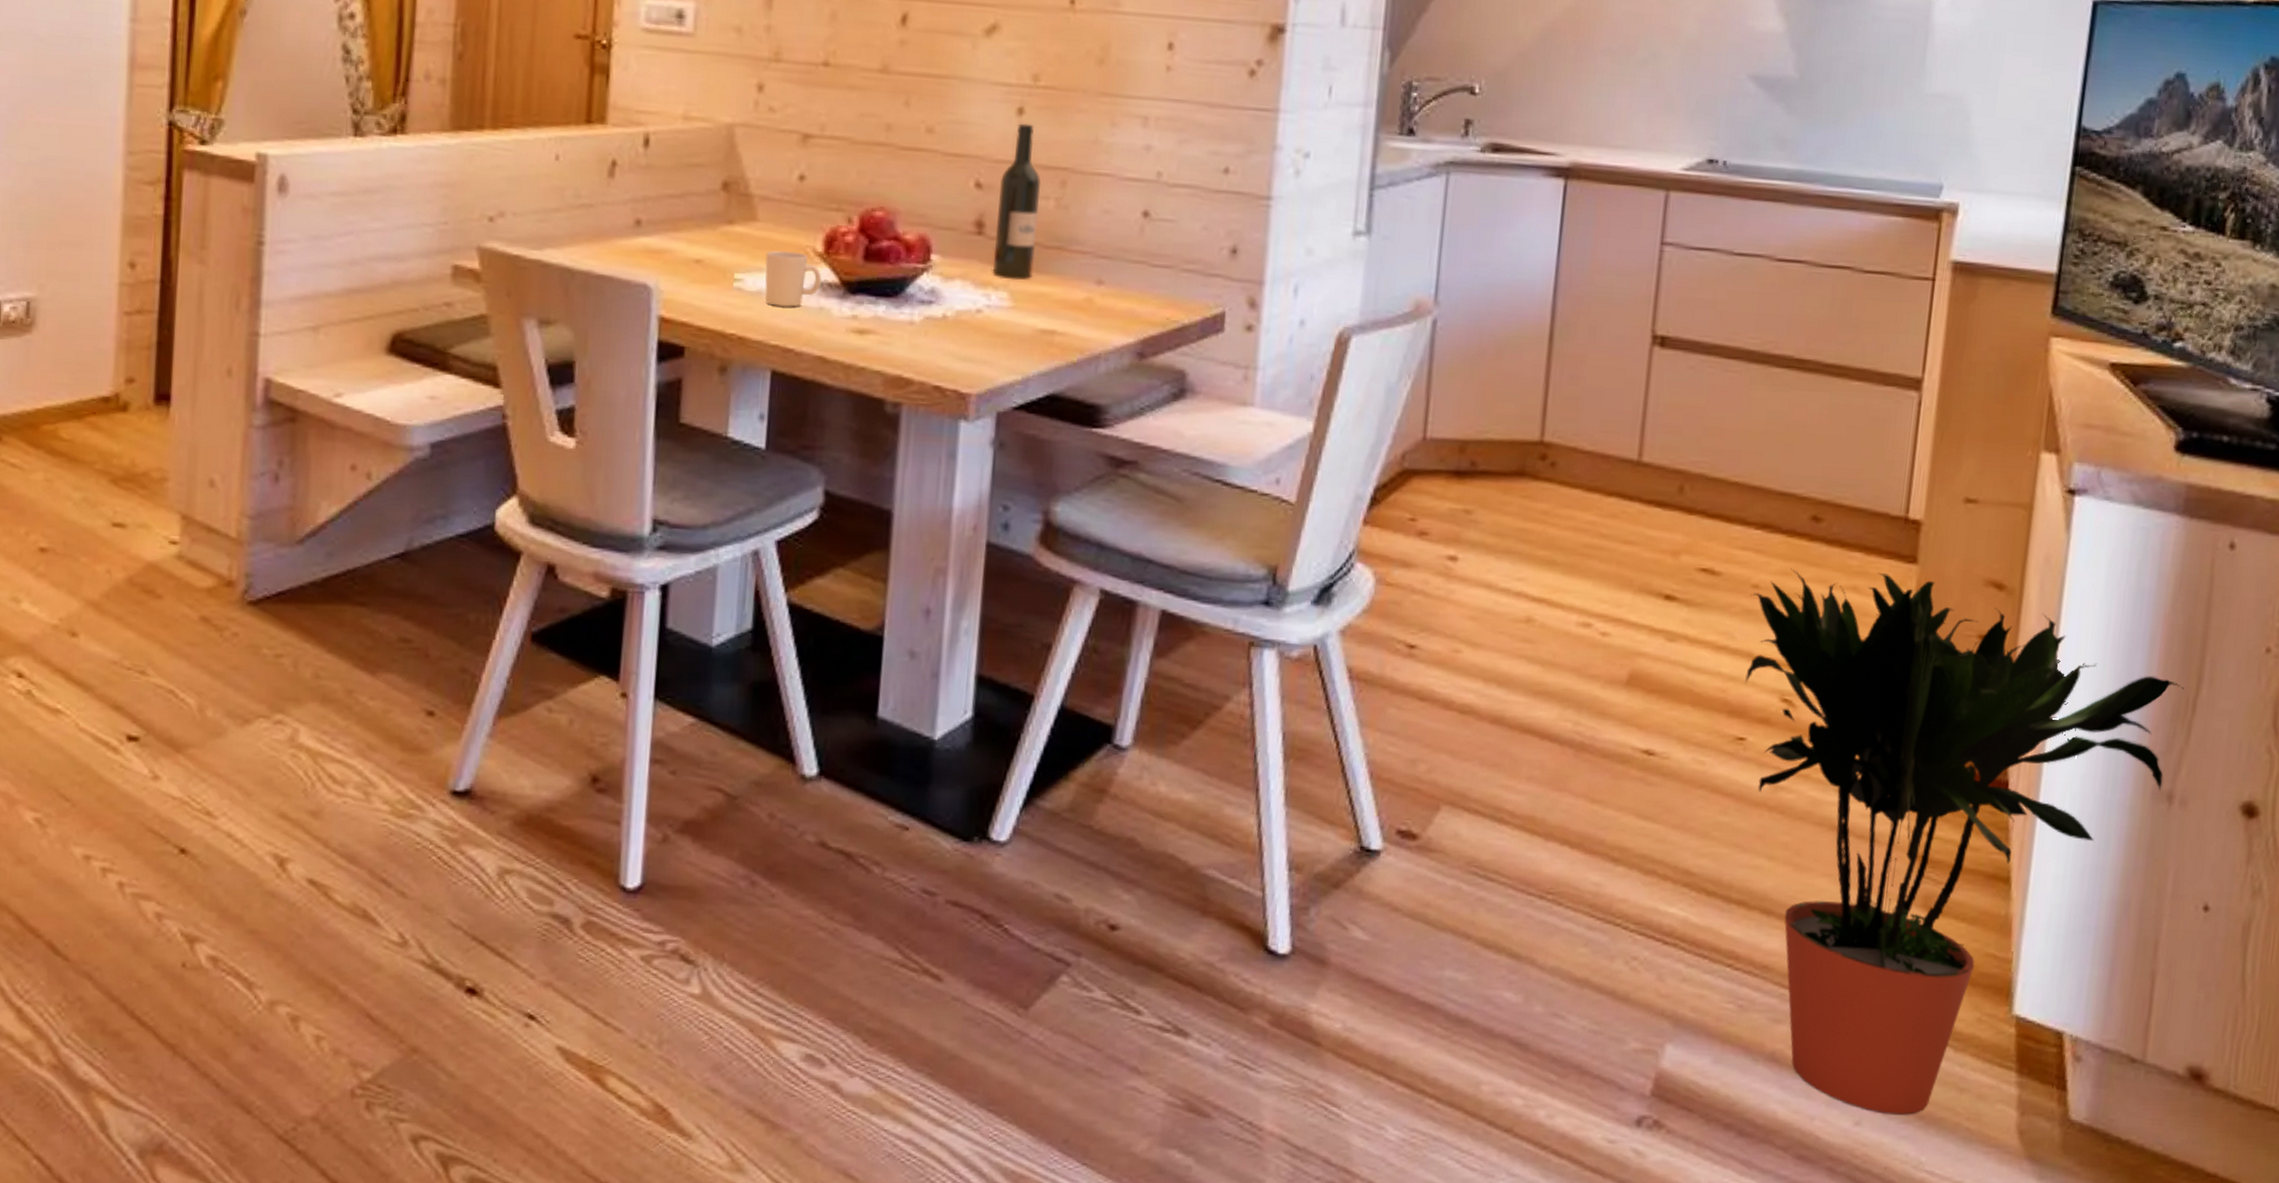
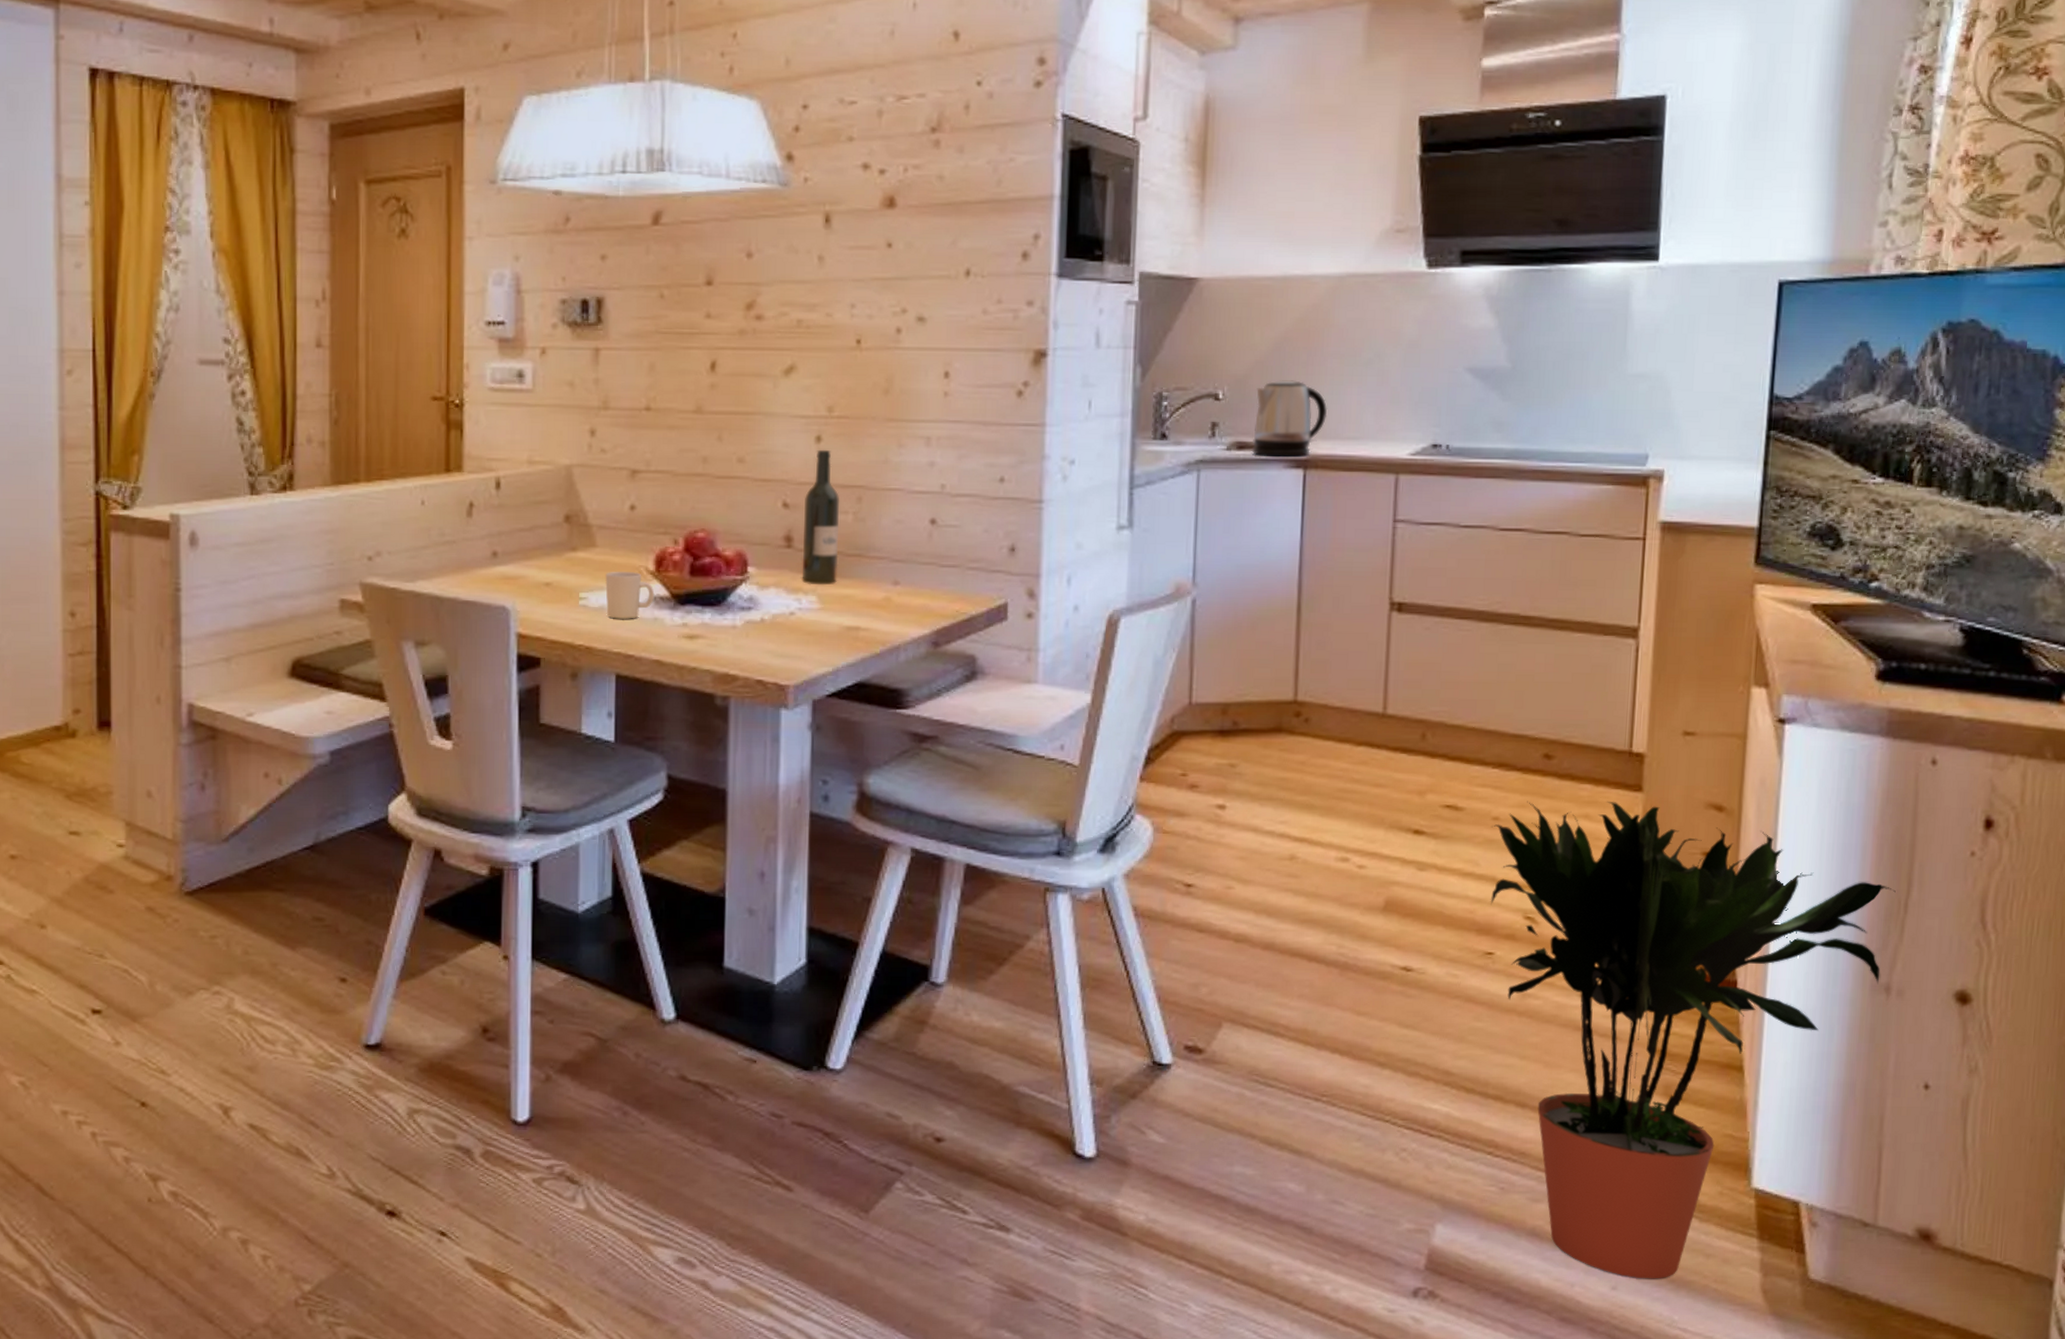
kettle: none [1508,76,1595,164] -> present [1251,380,1328,456]

